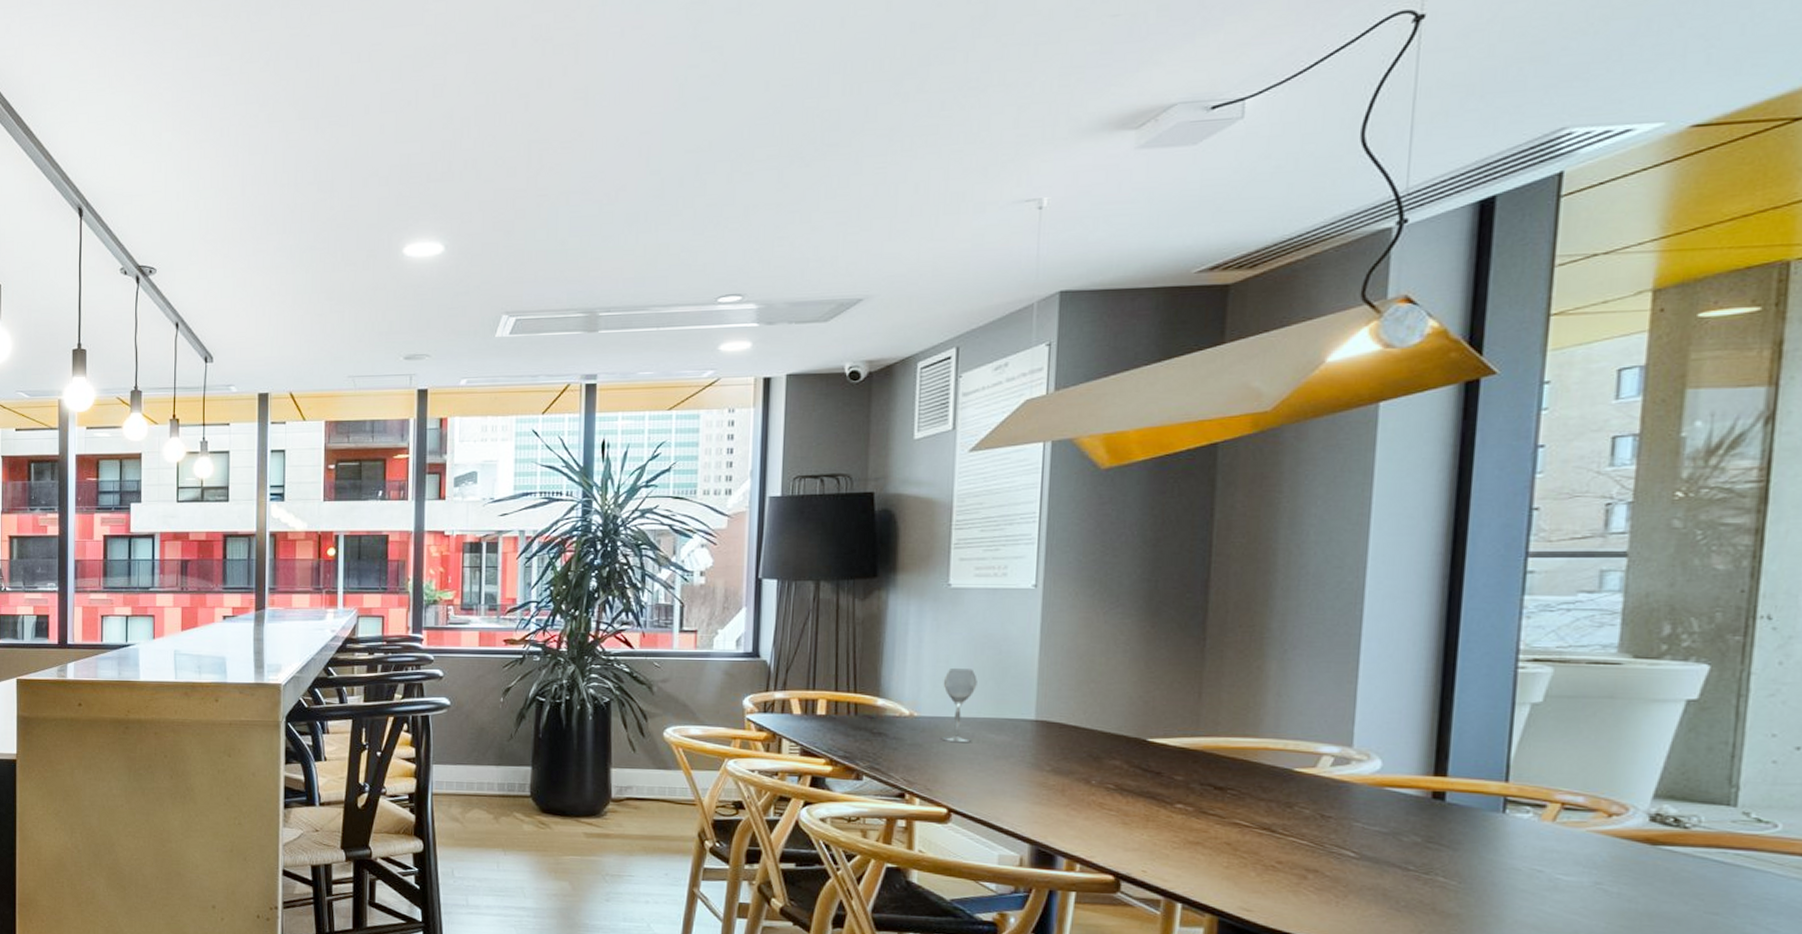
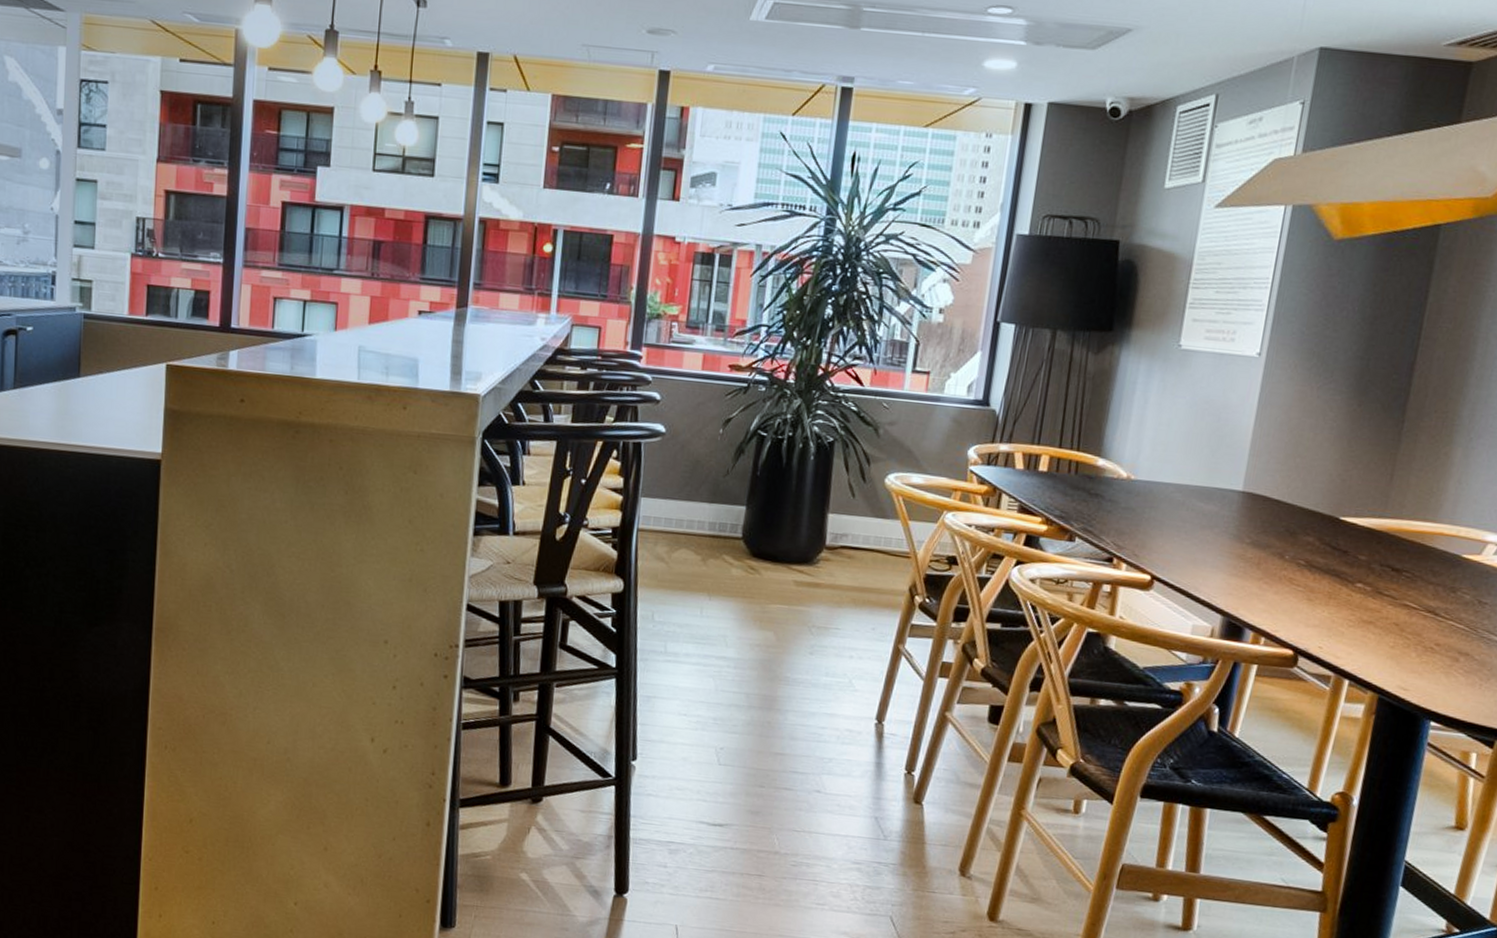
wineglass: present [941,668,977,743] -> none [1153,433,1195,511]

